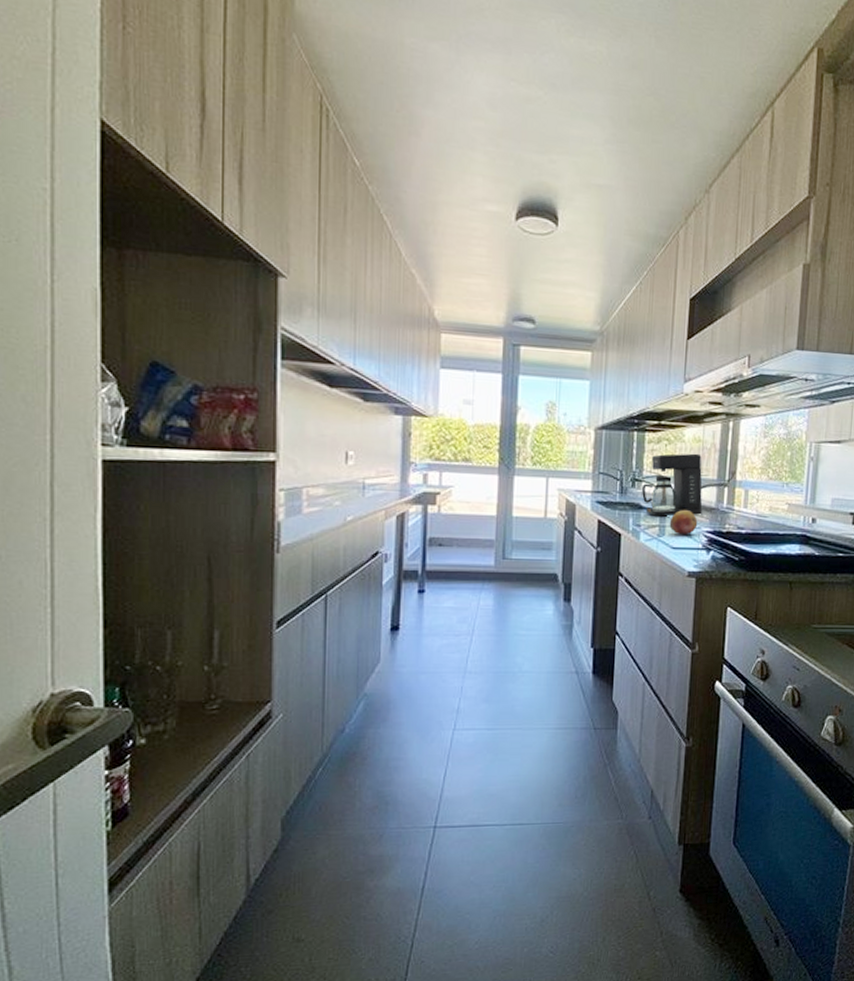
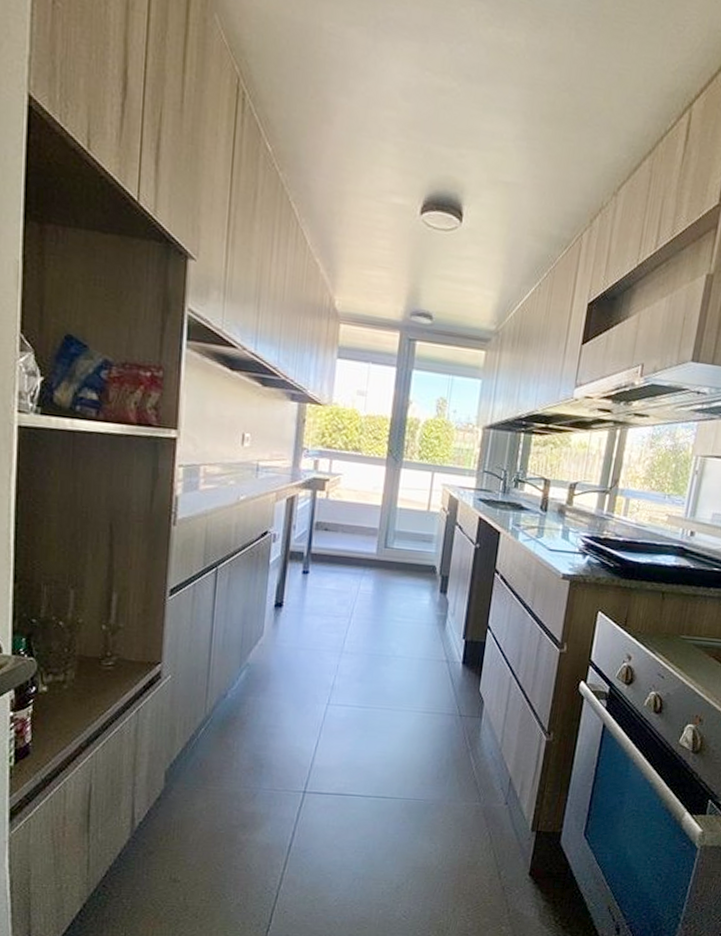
coffee maker: present [642,453,703,517] -> none [524,457,586,520]
fruit: present [669,509,698,535] -> none [548,512,577,539]

